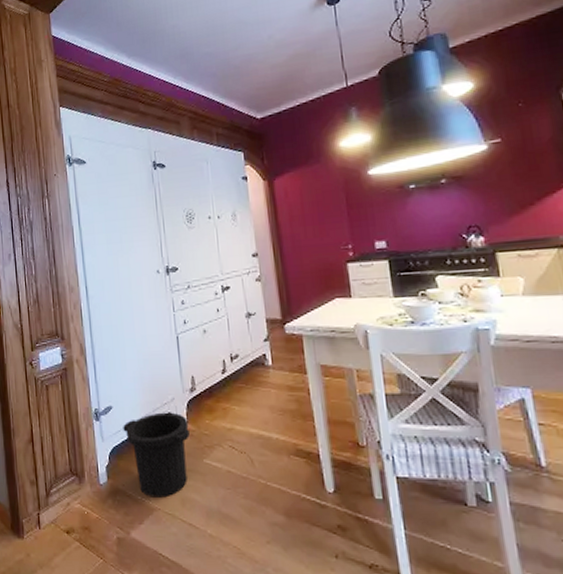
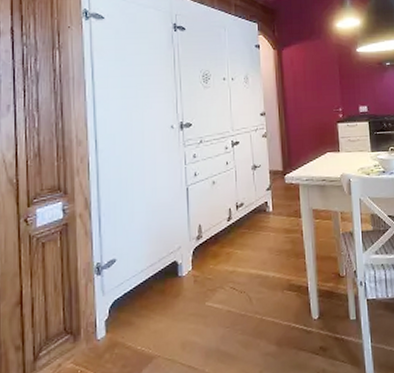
trash can: present [123,412,190,498] -> none [126,260,194,346]

